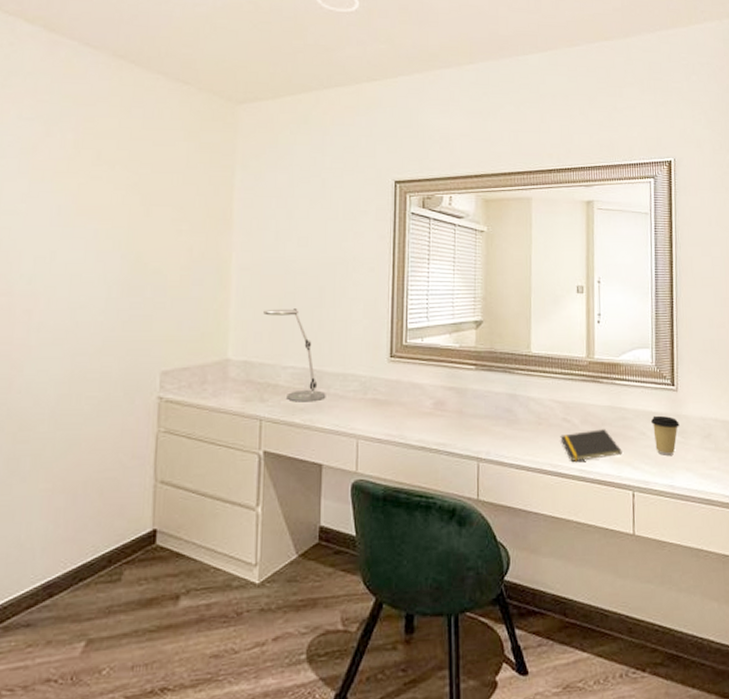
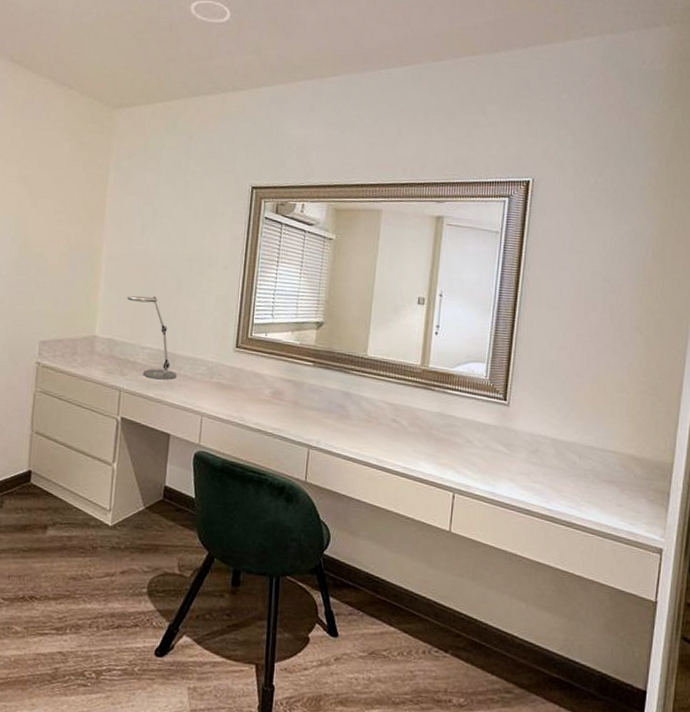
notepad: present [560,429,622,462] -> none [388,433,447,460]
coffee cup: present [650,415,680,455] -> none [478,426,507,465]

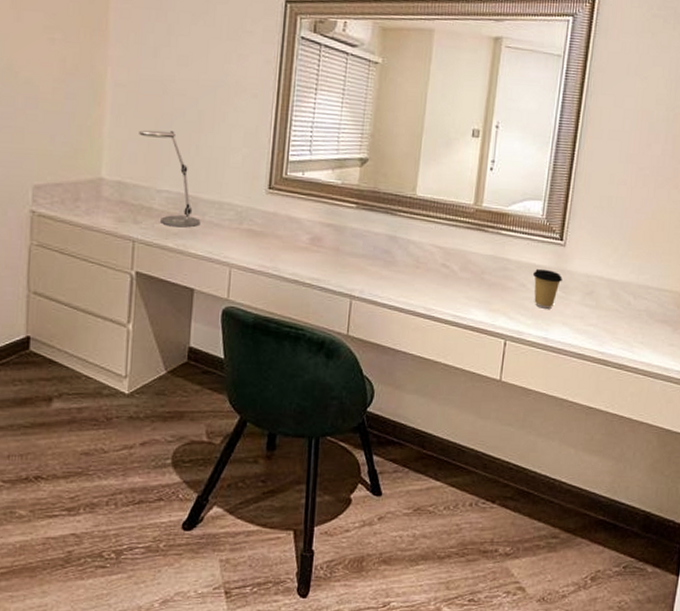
coffee cup: none [478,426,507,465] -> present [532,268,563,309]

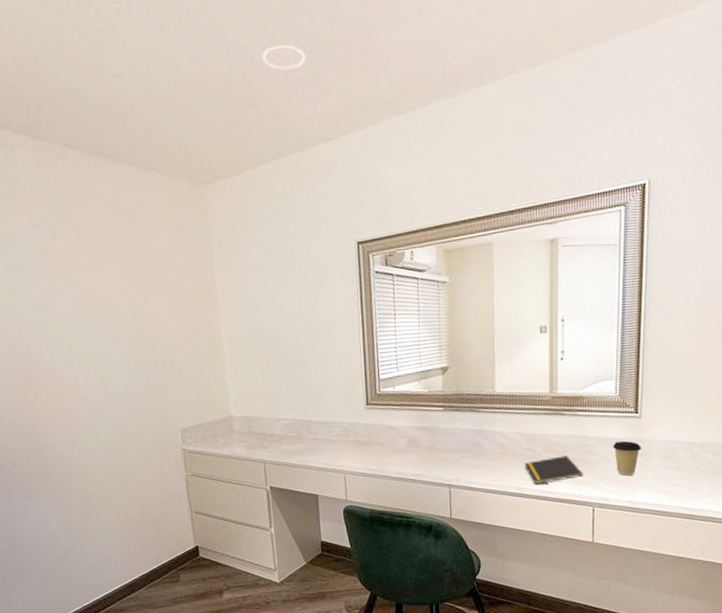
desk lamp: present [139,130,201,228] -> none [254,369,315,447]
notepad: none [437,277,499,307] -> present [524,456,584,484]

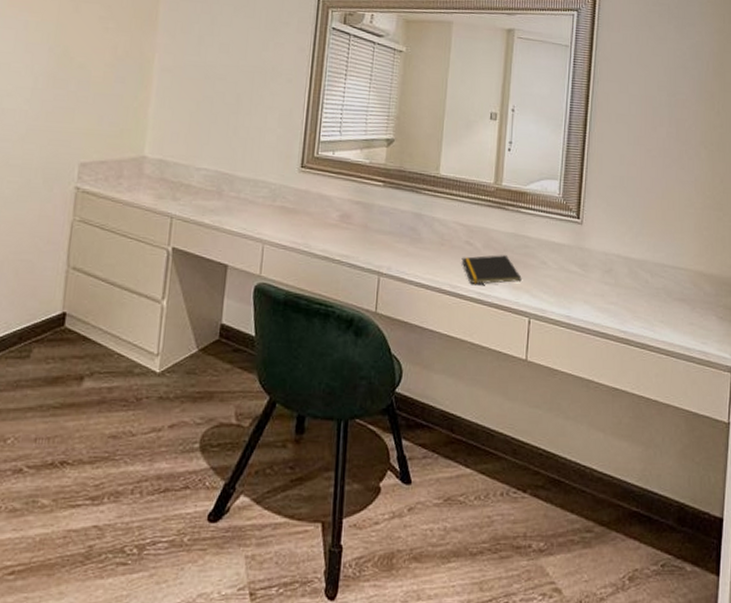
coffee cup: present [612,440,641,476] -> none [552,246,581,287]

